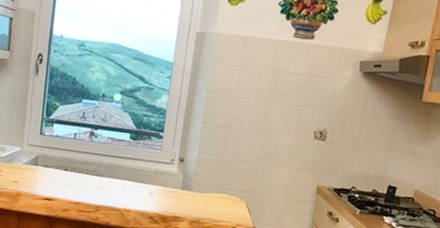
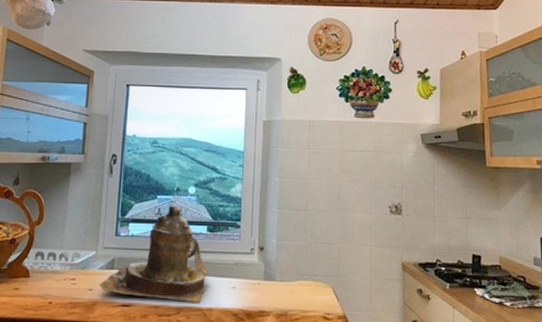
teapot: none [24,110,129,203] -> present [99,205,208,302]

